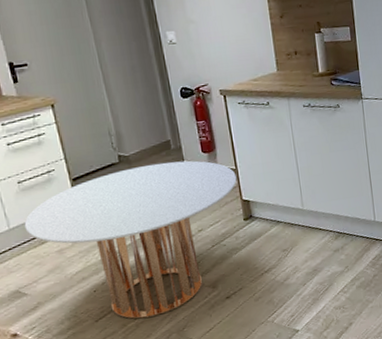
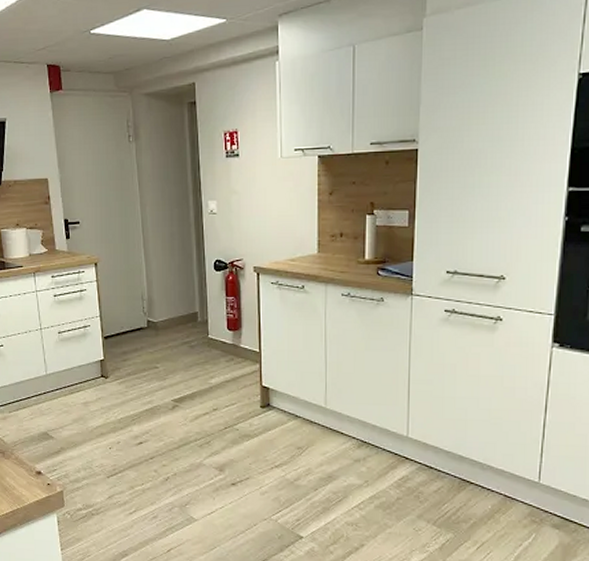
round table: present [24,160,237,319] -> none [59,334,259,486]

